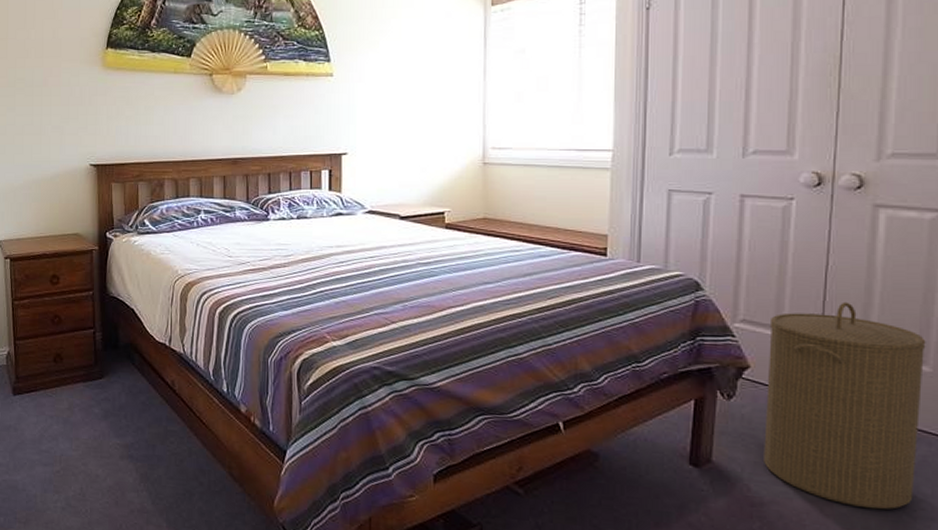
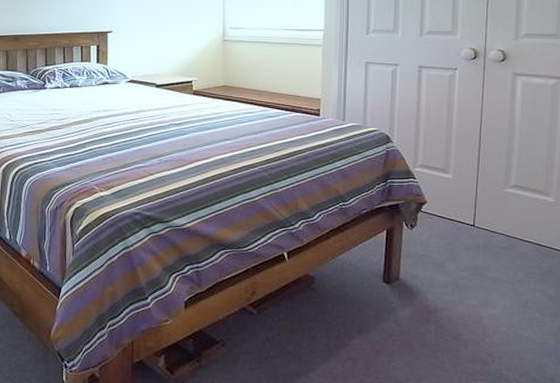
laundry hamper: present [764,301,926,510] -> none [437,149,550,310]

